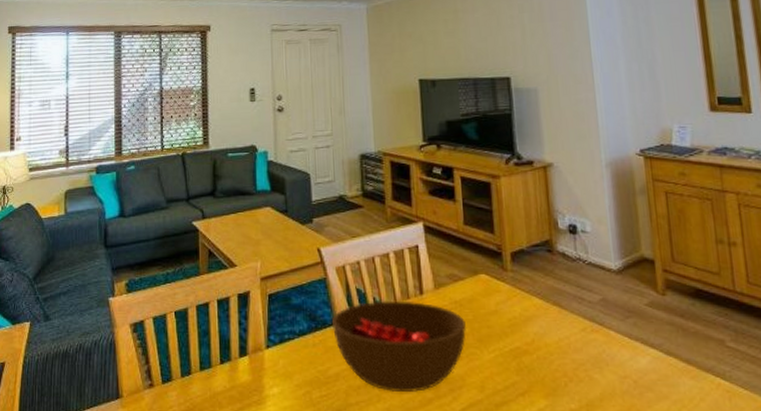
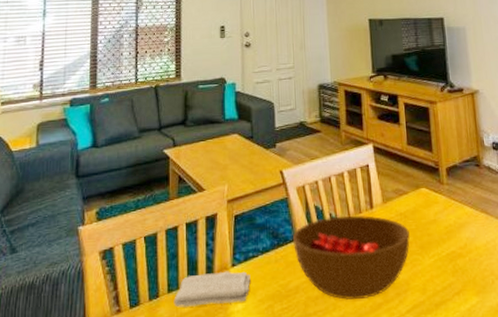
washcloth: none [206,352,287,387] -> present [174,271,251,308]

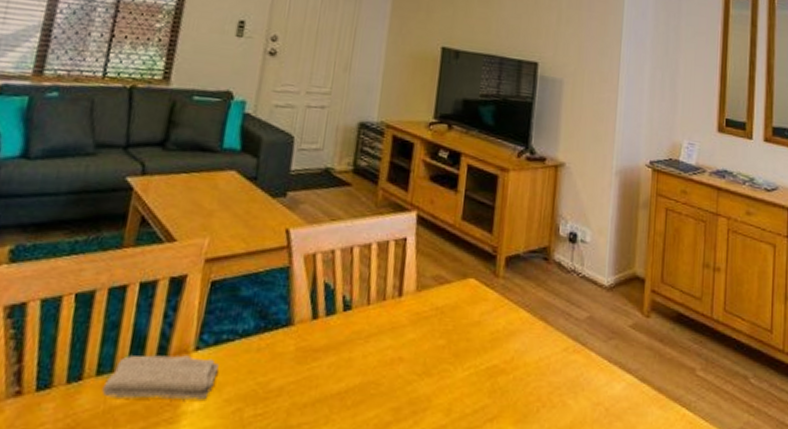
bowl: present [293,215,411,300] -> none [286,300,444,413]

